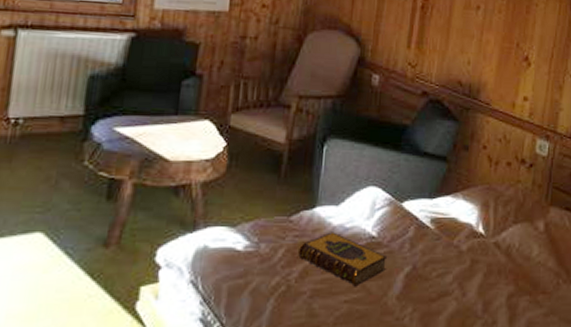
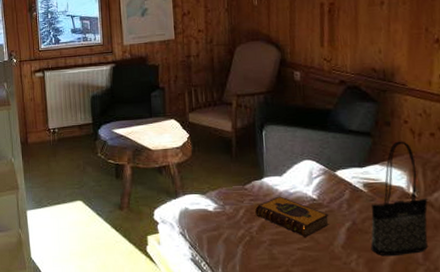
tote bag: none [428,169,496,309] -> present [370,141,428,257]

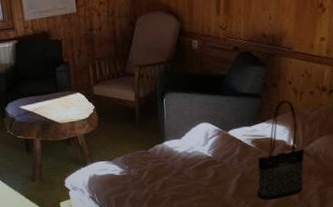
hardback book: present [254,196,329,238] -> none [156,157,222,191]

